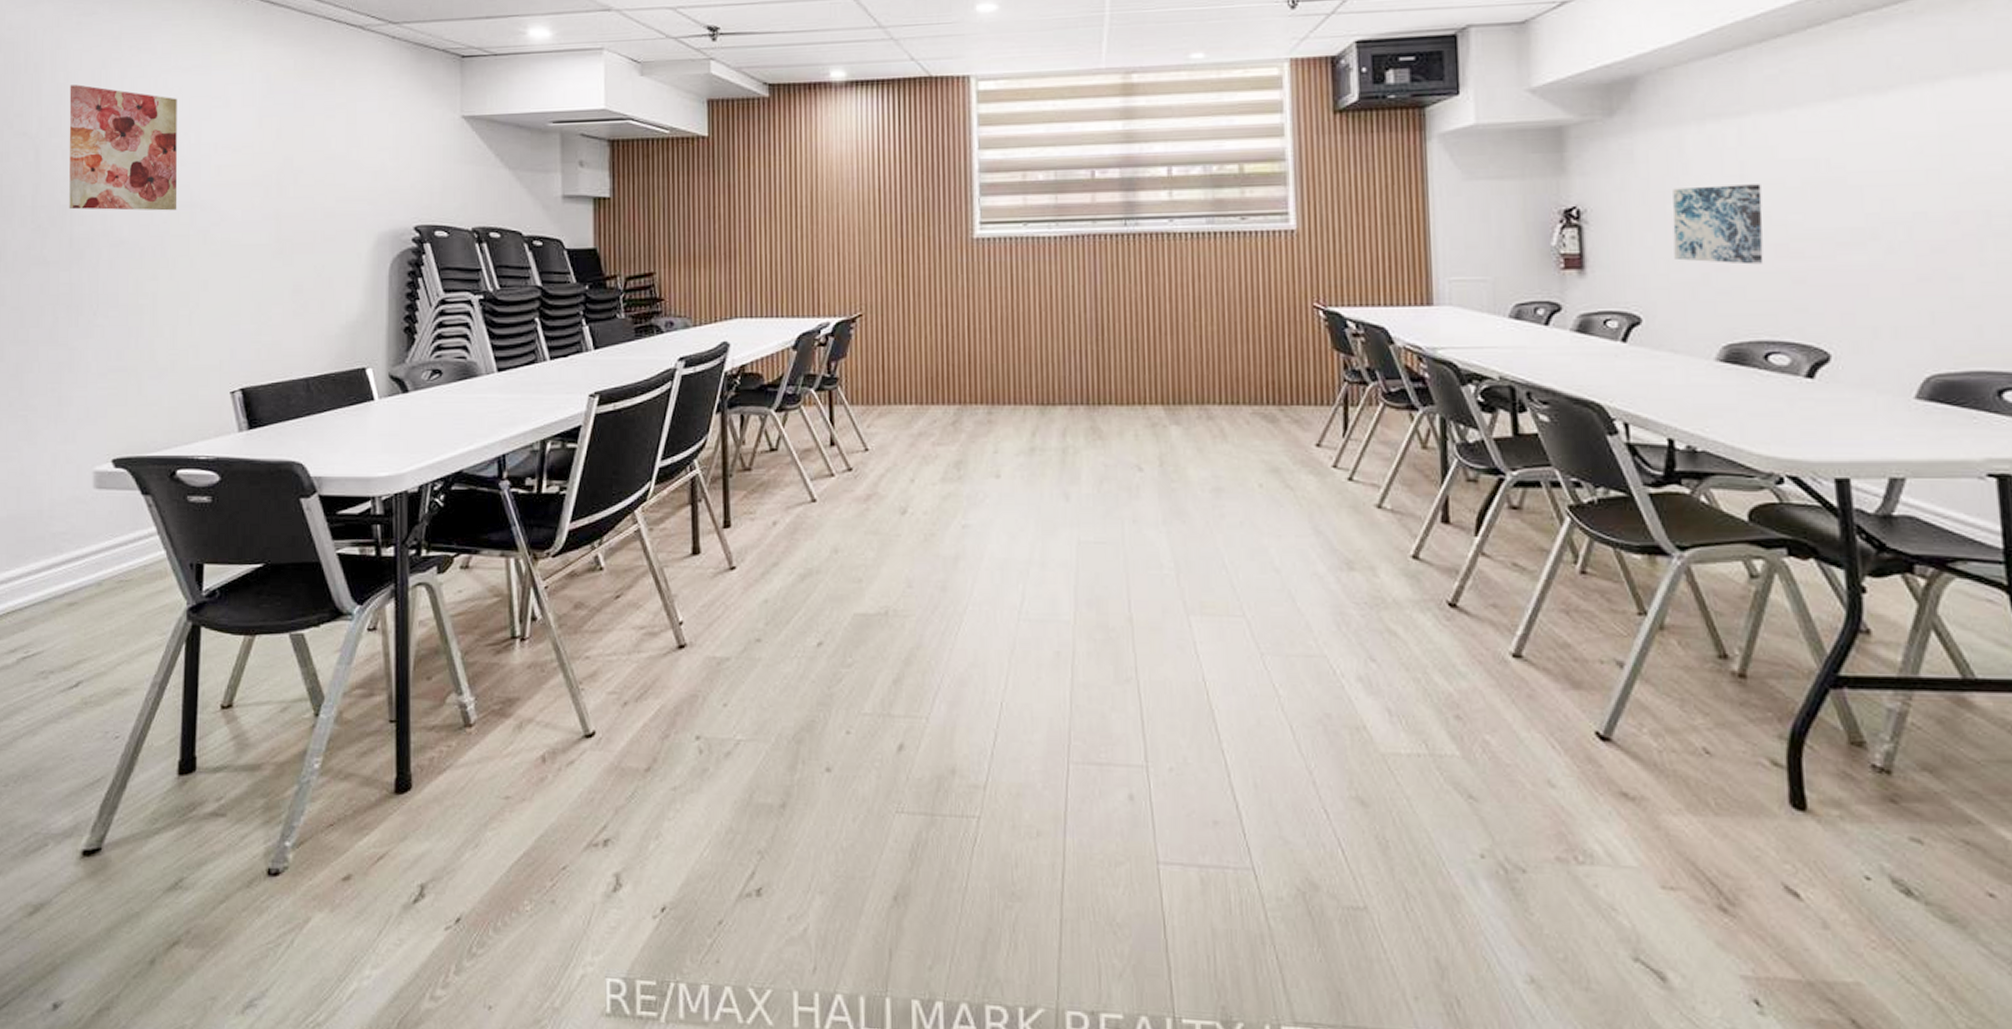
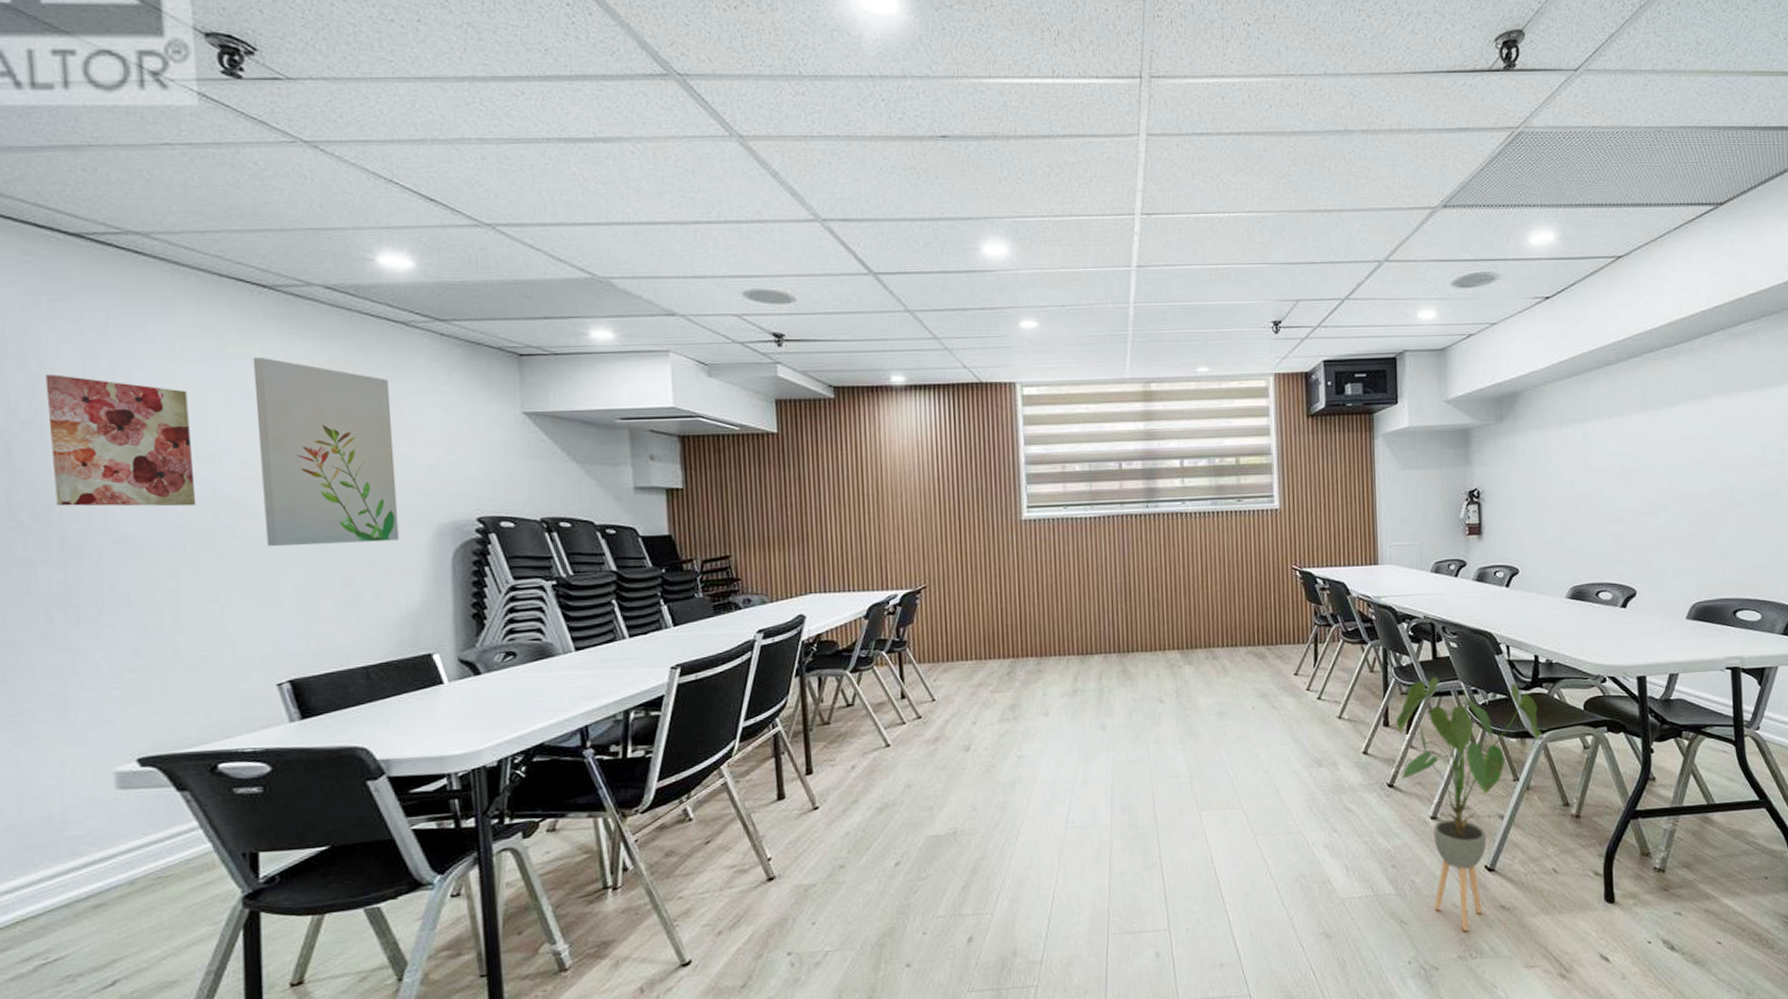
wall art: none [232,65,345,252] -> present [252,358,400,546]
house plant: none [1459,460,1681,824] -> present [1395,676,1542,932]
wall art: present [1672,184,1764,265] -> none [1540,471,1597,529]

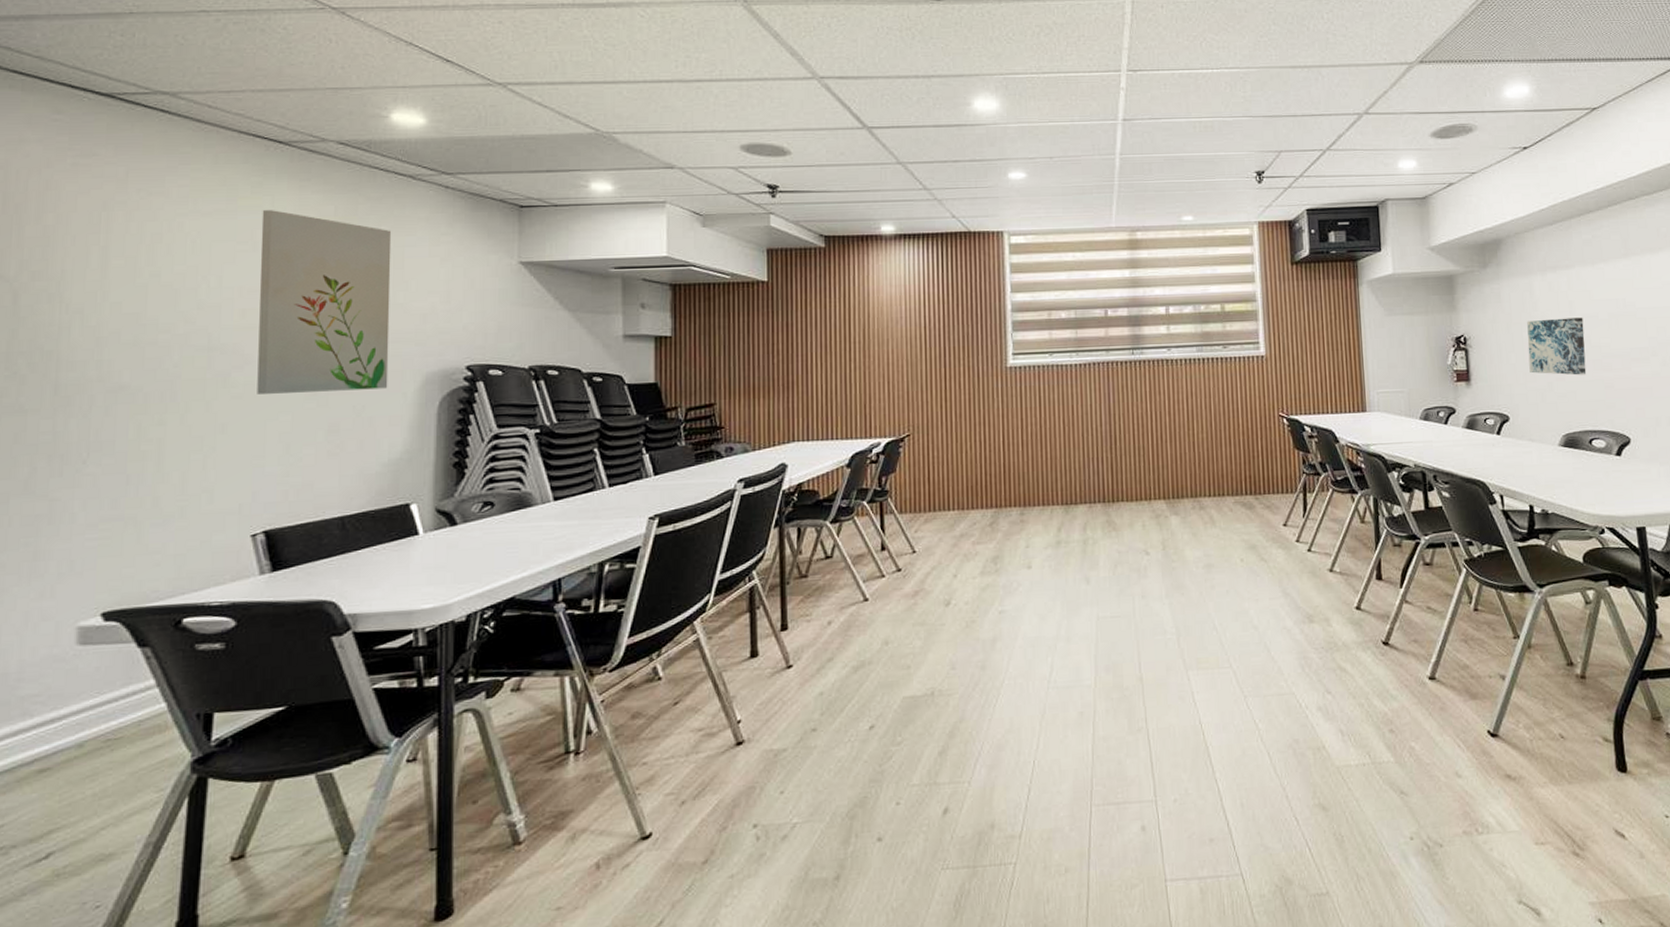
wall art: present [45,374,197,507] -> none [55,227,195,355]
house plant: present [1395,676,1542,932] -> none [1388,527,1541,804]
wall art: none [1540,471,1597,529] -> present [1527,317,1587,375]

